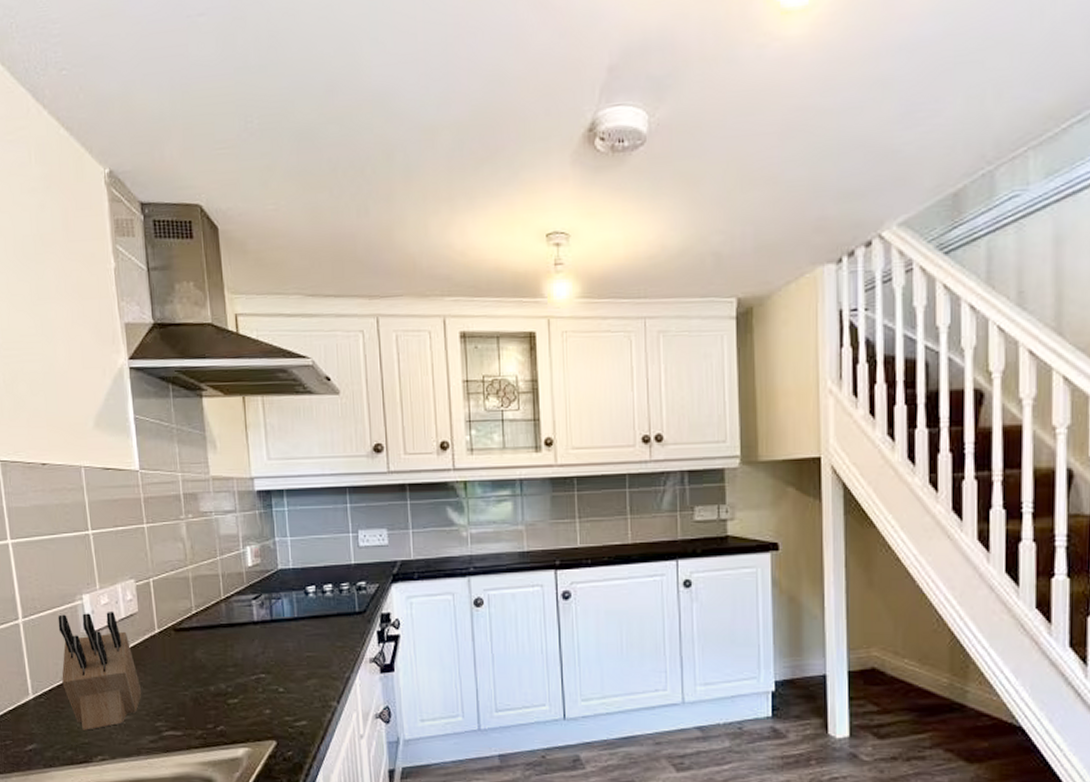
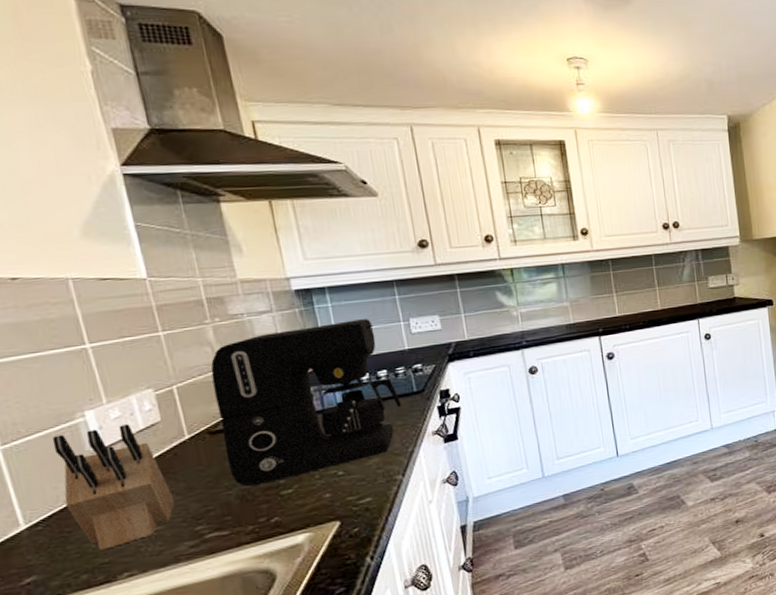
coffee maker: none [181,527,343,690] -> present [210,319,402,486]

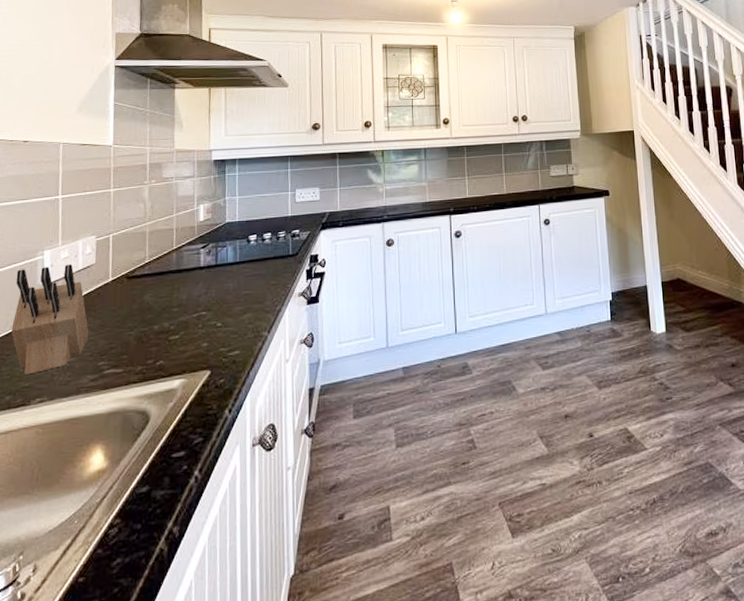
coffee maker: present [210,319,402,486] -> none [135,187,278,329]

